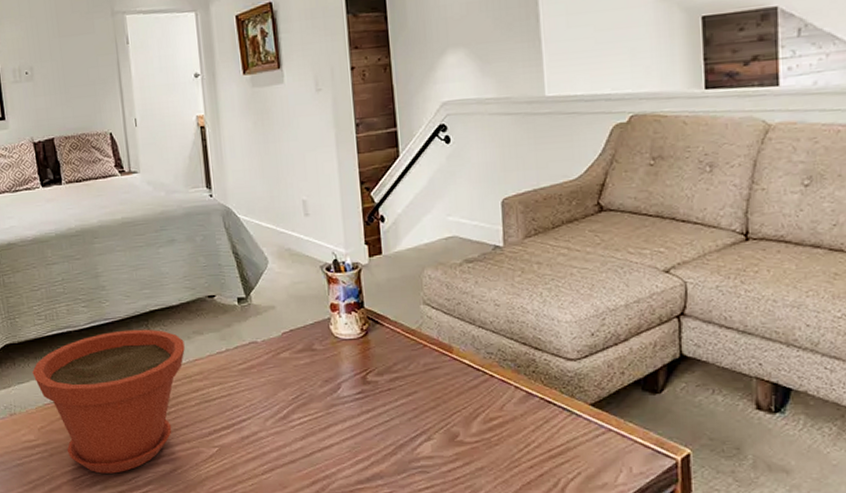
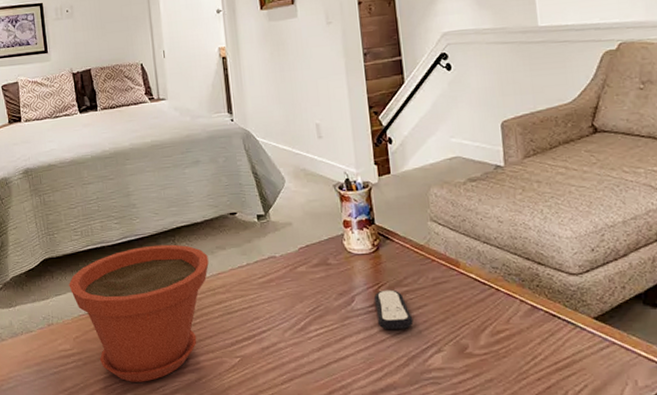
remote control: none [362,376,403,418] -> present [374,289,413,330]

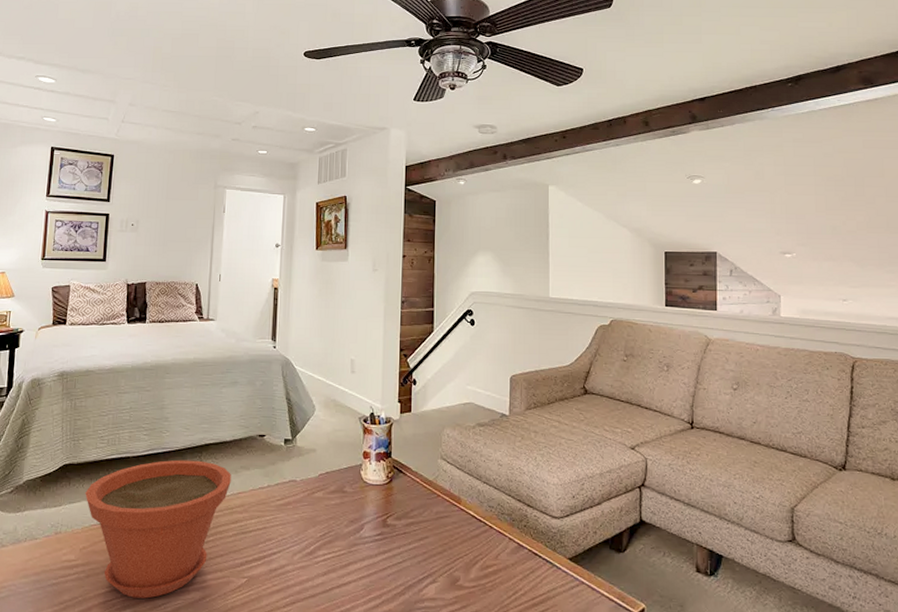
remote control: present [374,289,413,330] -> none [382,520,414,559]

